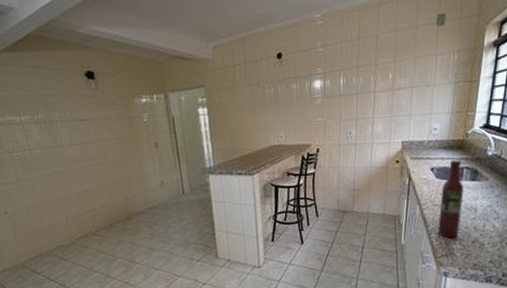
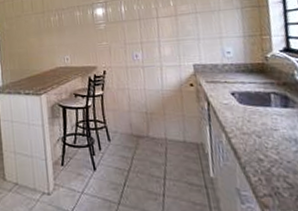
wine bottle: present [437,160,464,238] -> none [248,84,281,174]

